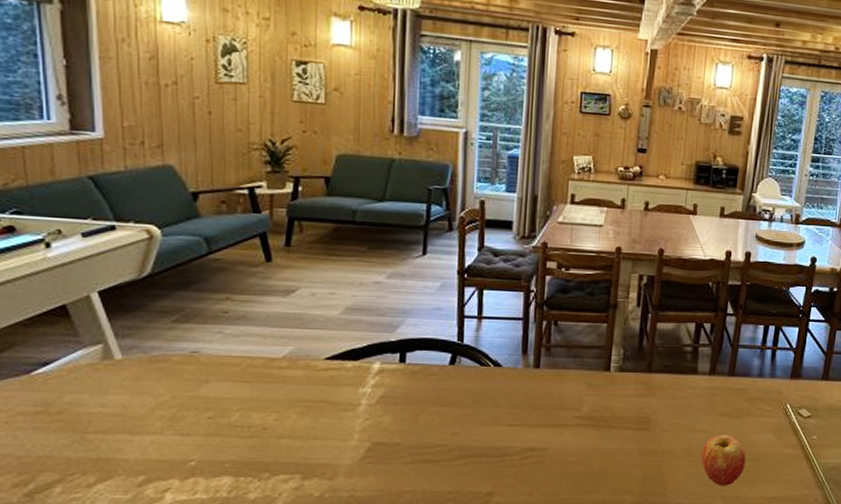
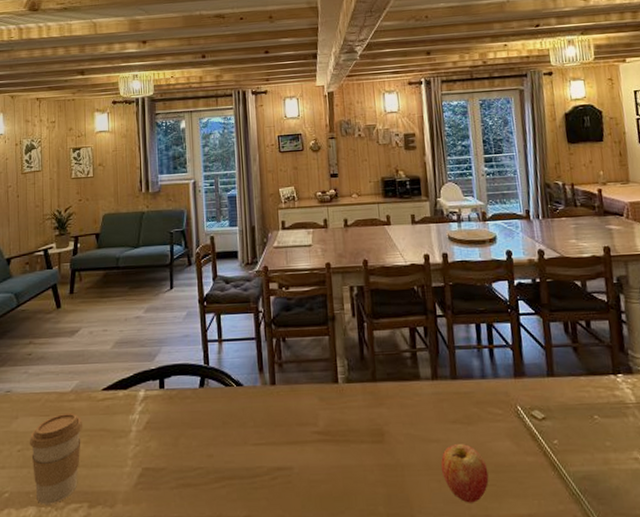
coffee cup: none [223,380,298,475] -> present [29,412,84,505]

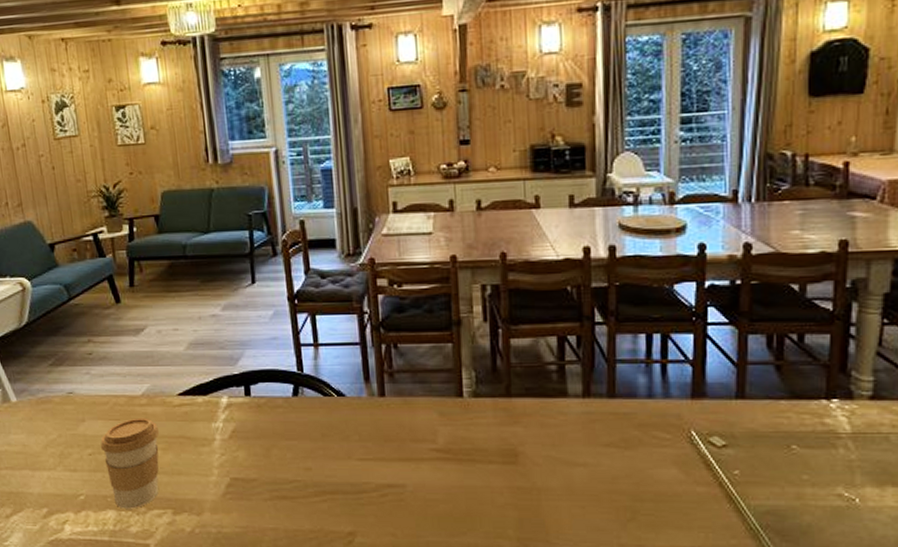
fruit: present [440,444,489,503] -> none [586,470,646,532]

